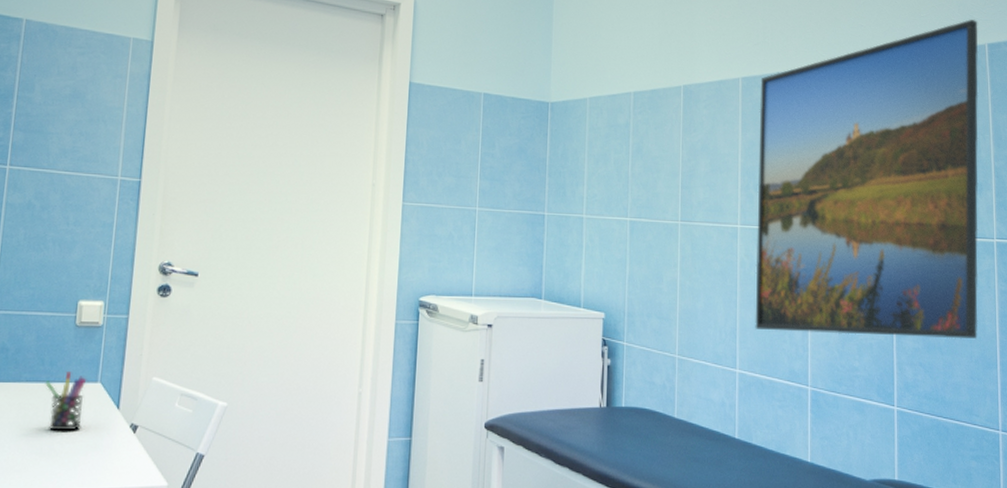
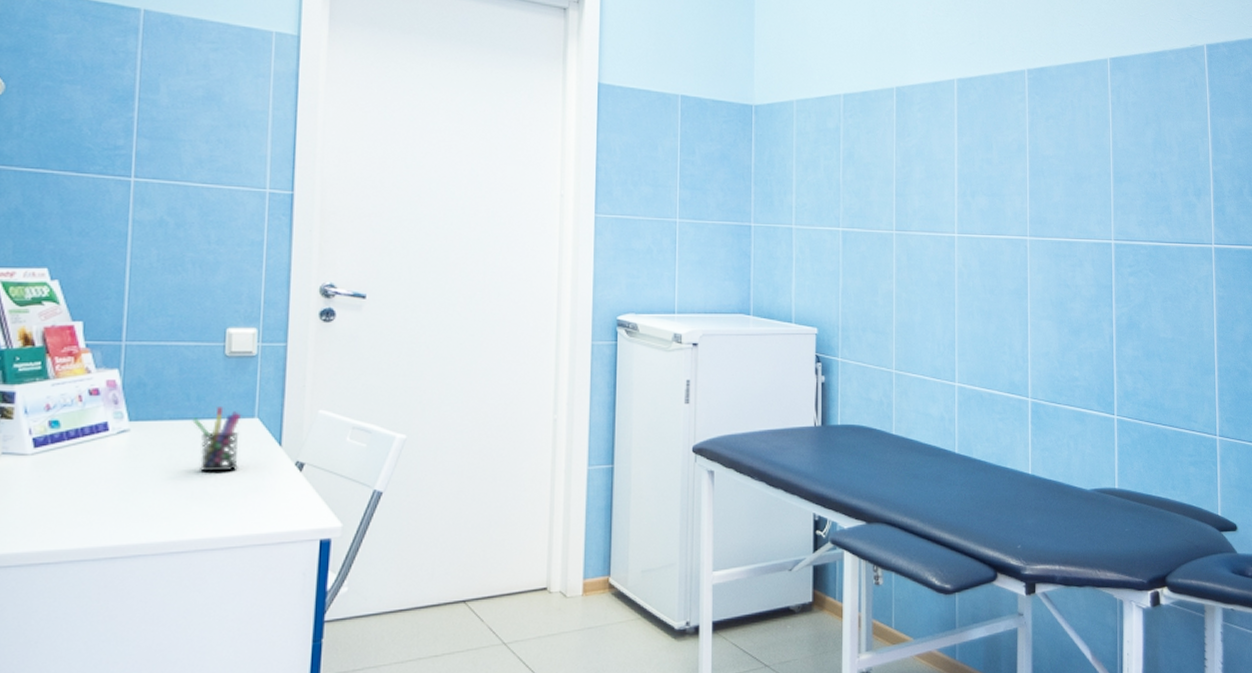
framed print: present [755,19,979,340] -> none [974,19,1198,346]

